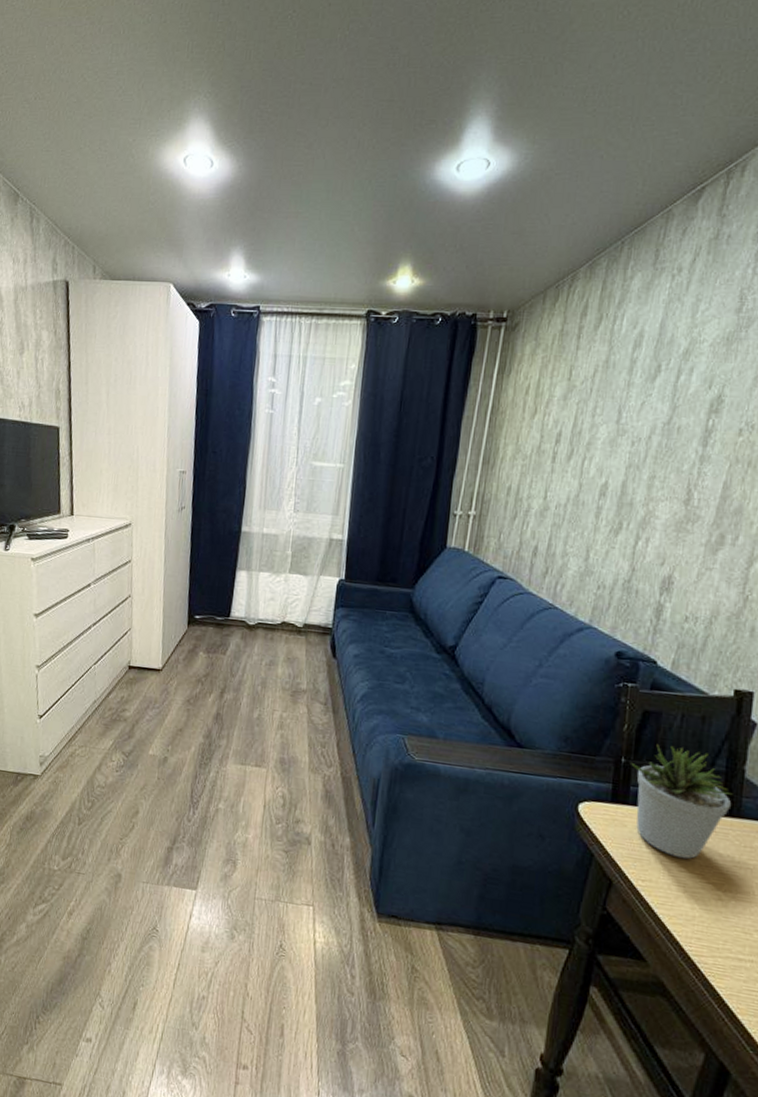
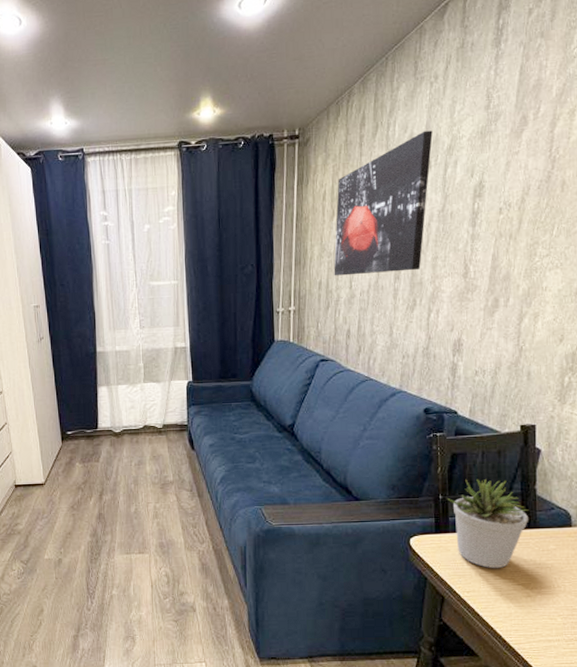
wall art: none [527,329,668,489] -> present [333,130,433,276]

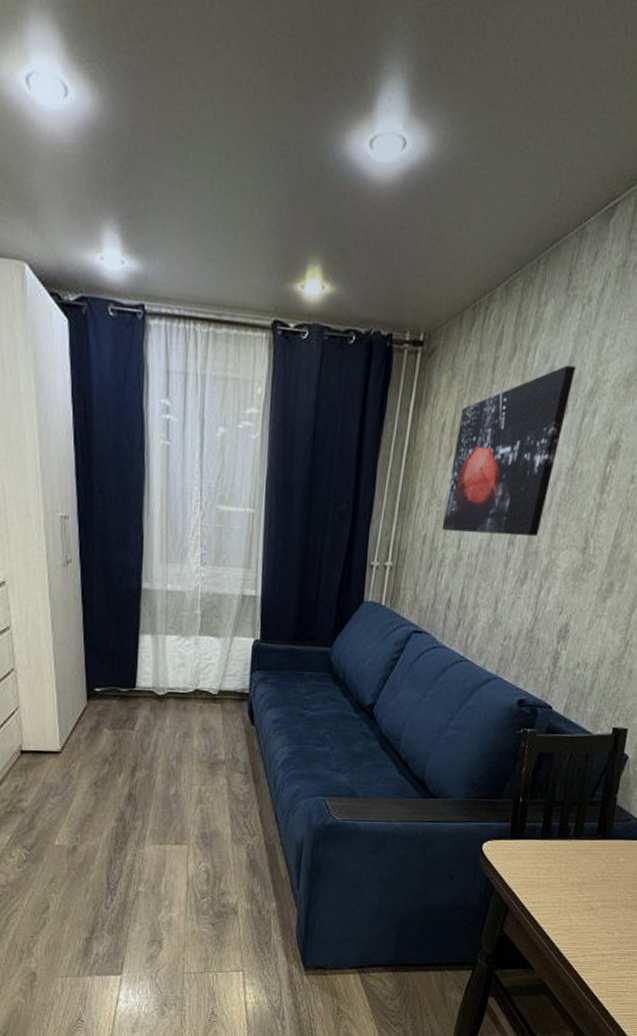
potted plant: present [447,479,529,568] -> none [527,783,606,879]

